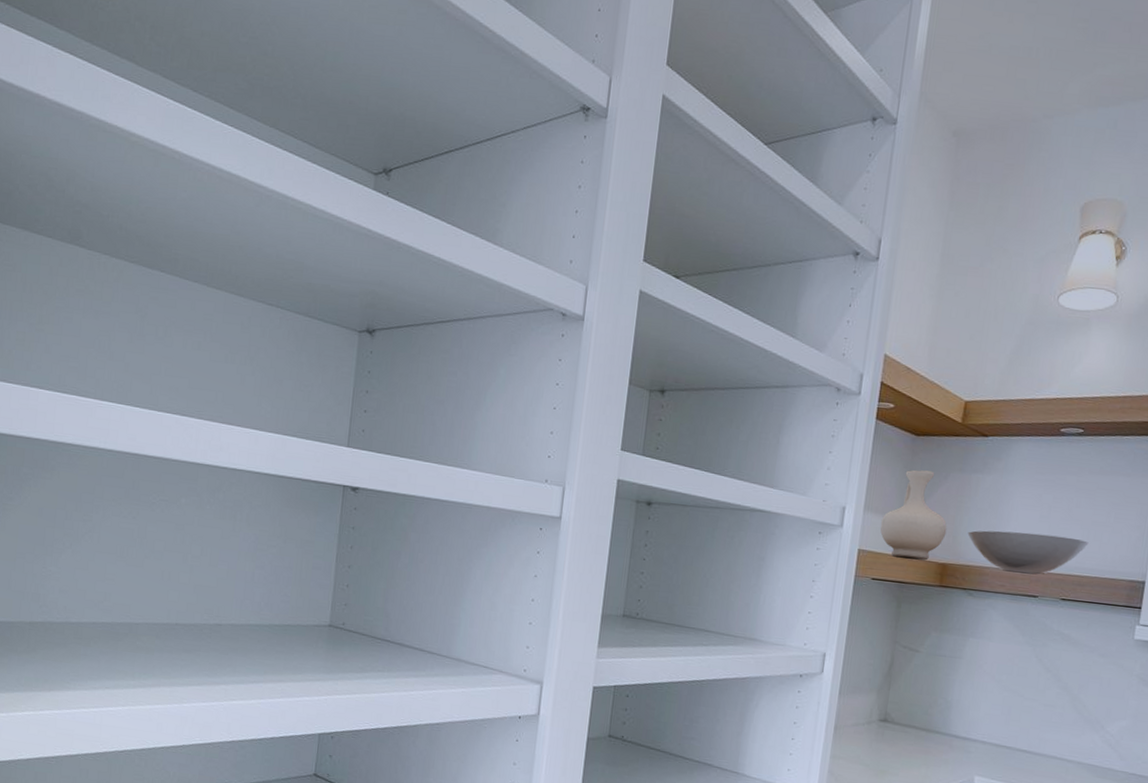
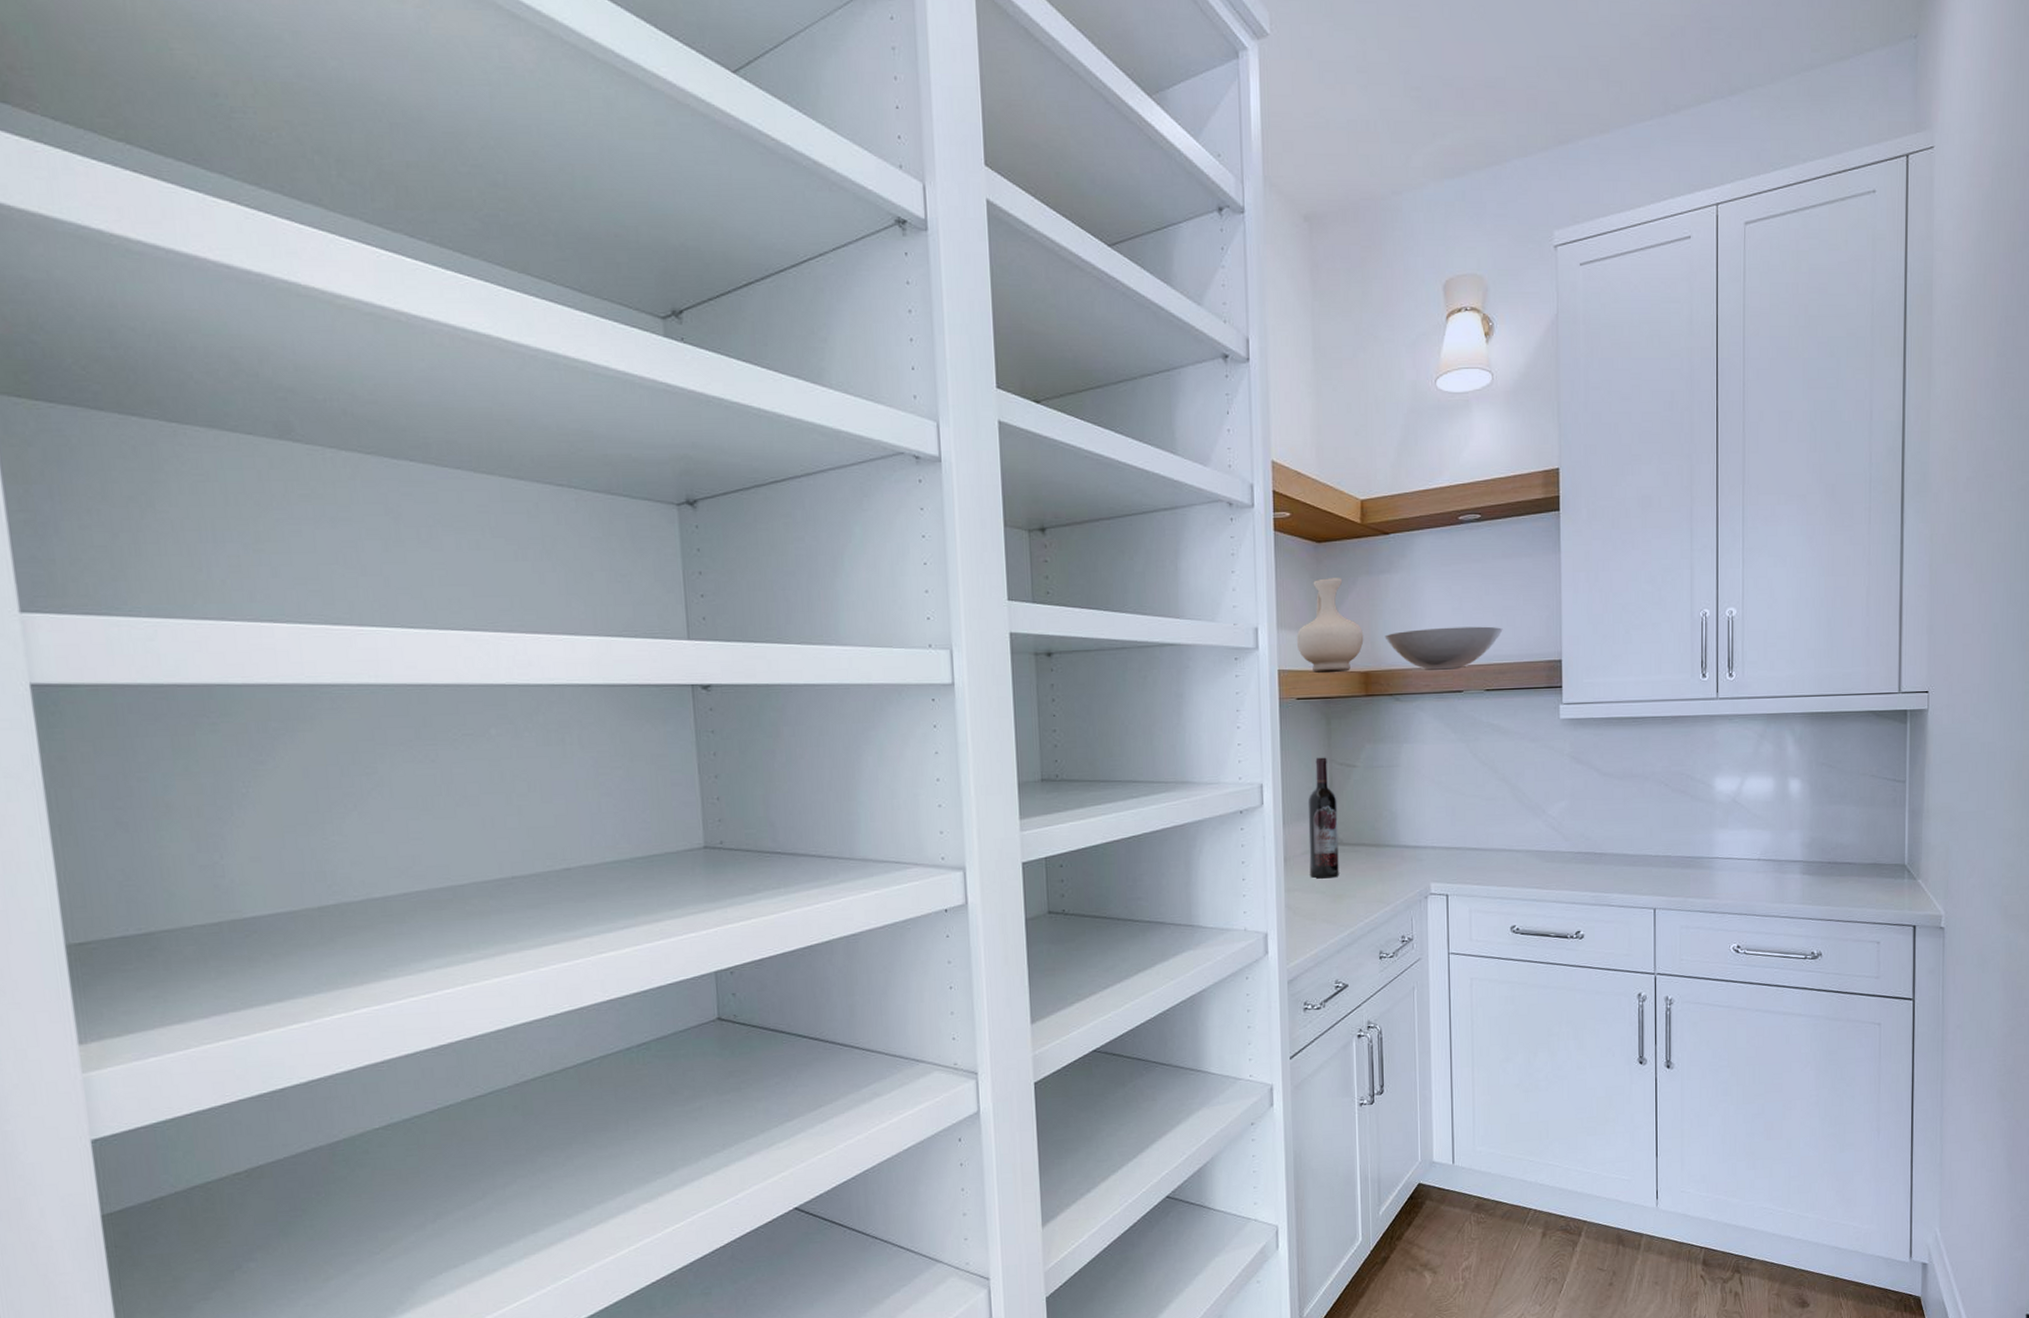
wine bottle: none [857,637,896,754] -> present [1307,757,1339,879]

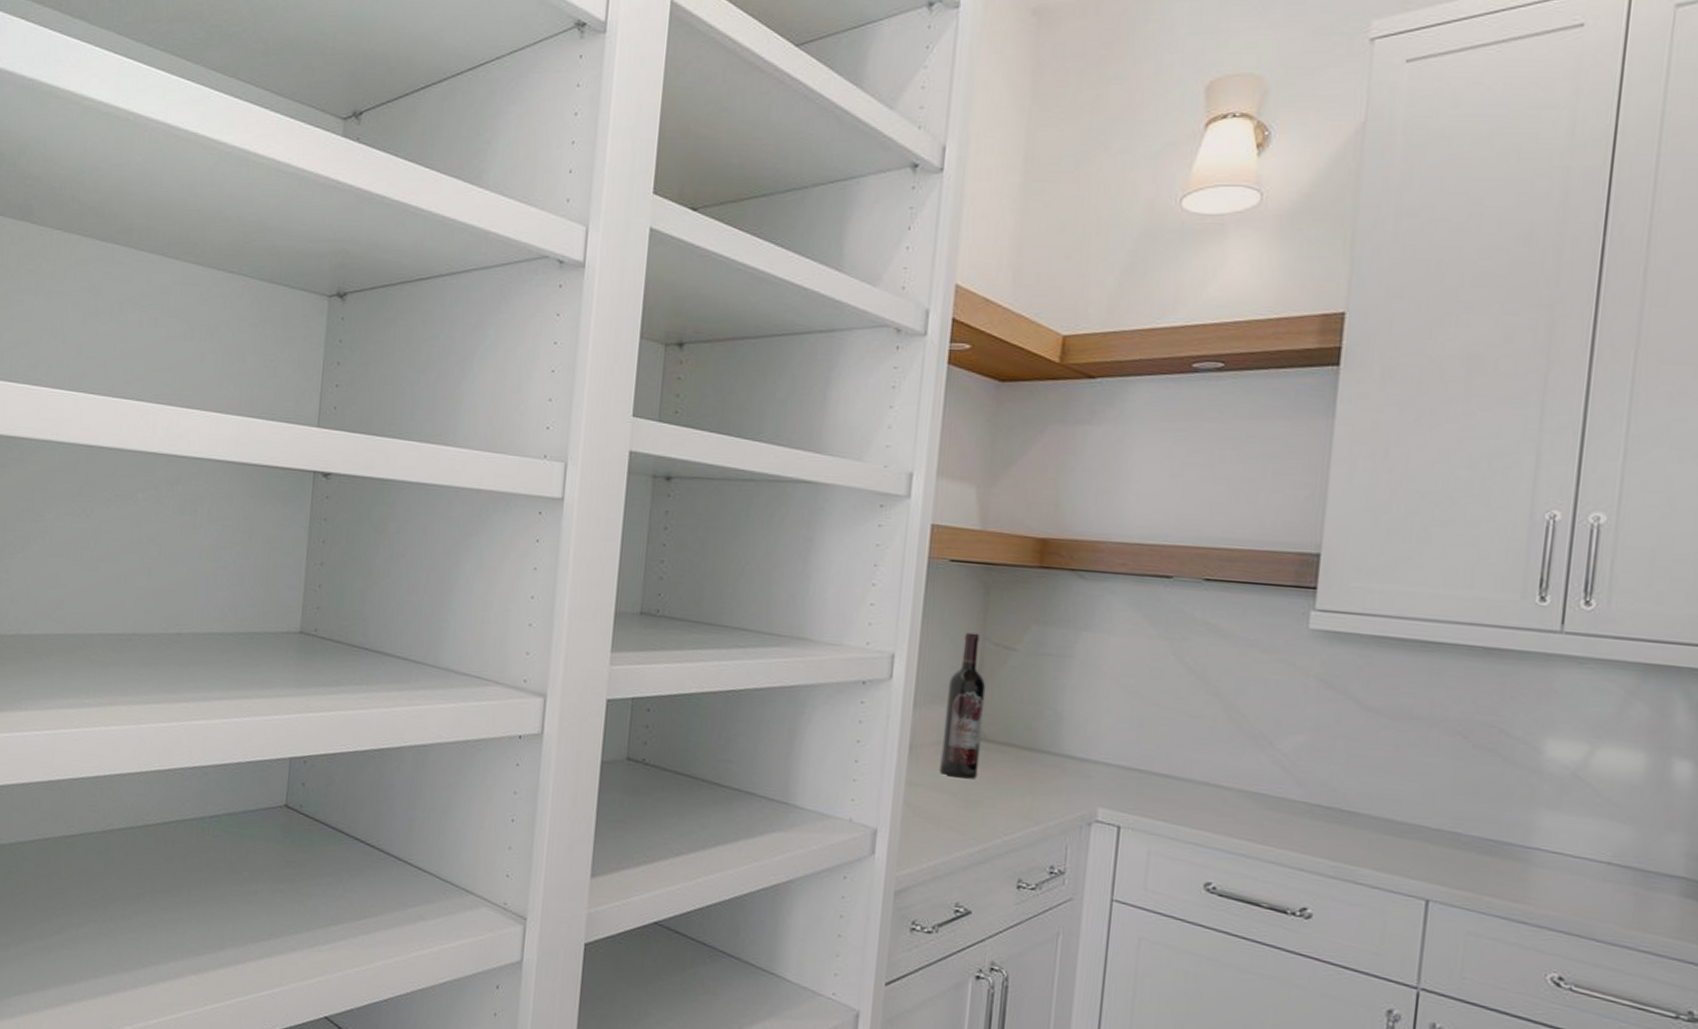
ceramic jug: present [1296,578,1364,674] -> none [958,423,1047,536]
decorative bowl: present [1384,626,1503,671] -> none [1073,495,1239,550]

